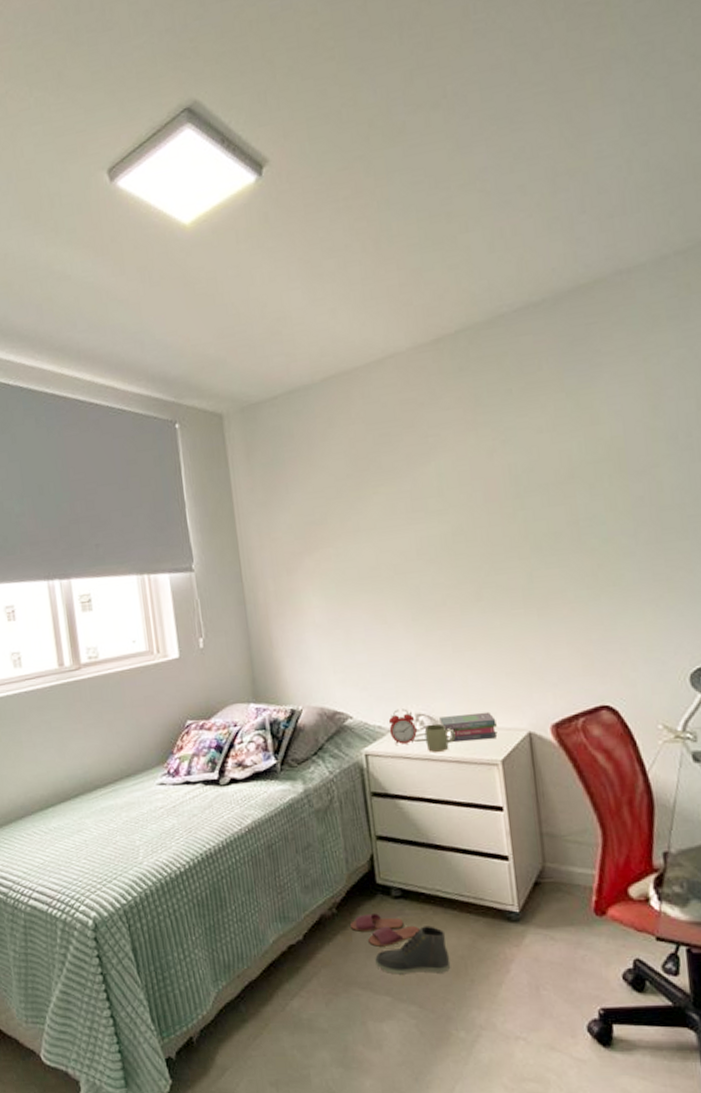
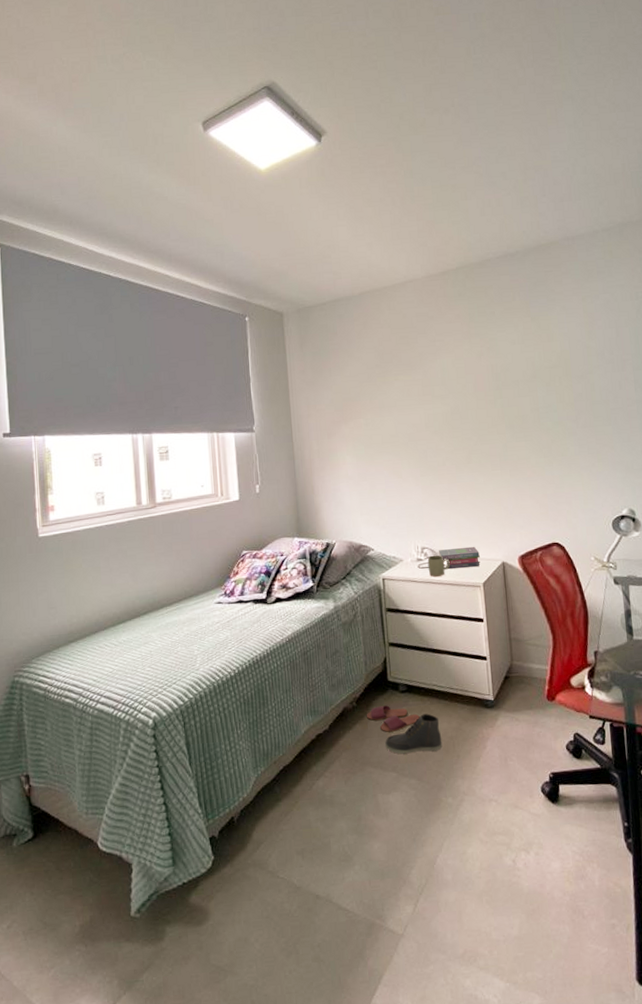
alarm clock: present [388,709,417,745] -> none [401,543,422,571]

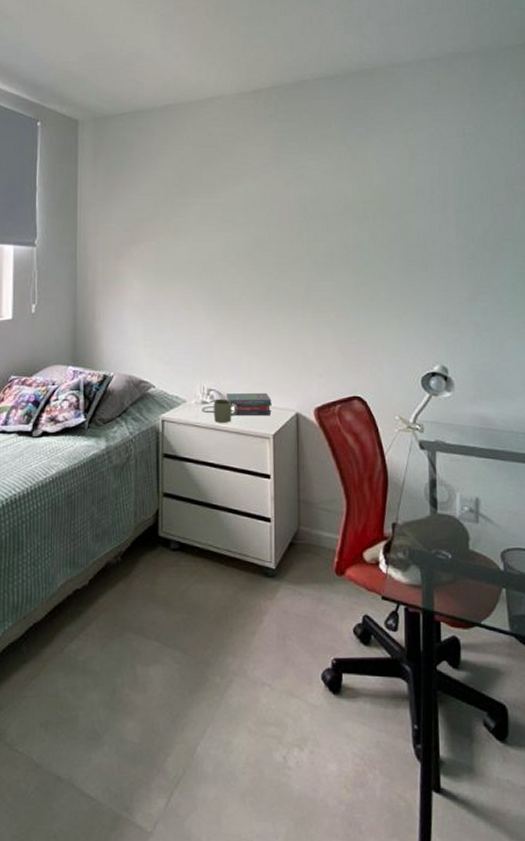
slippers: present [367,705,420,732] -> none [132,564,191,594]
sneaker: present [385,713,443,754] -> none [150,577,214,622]

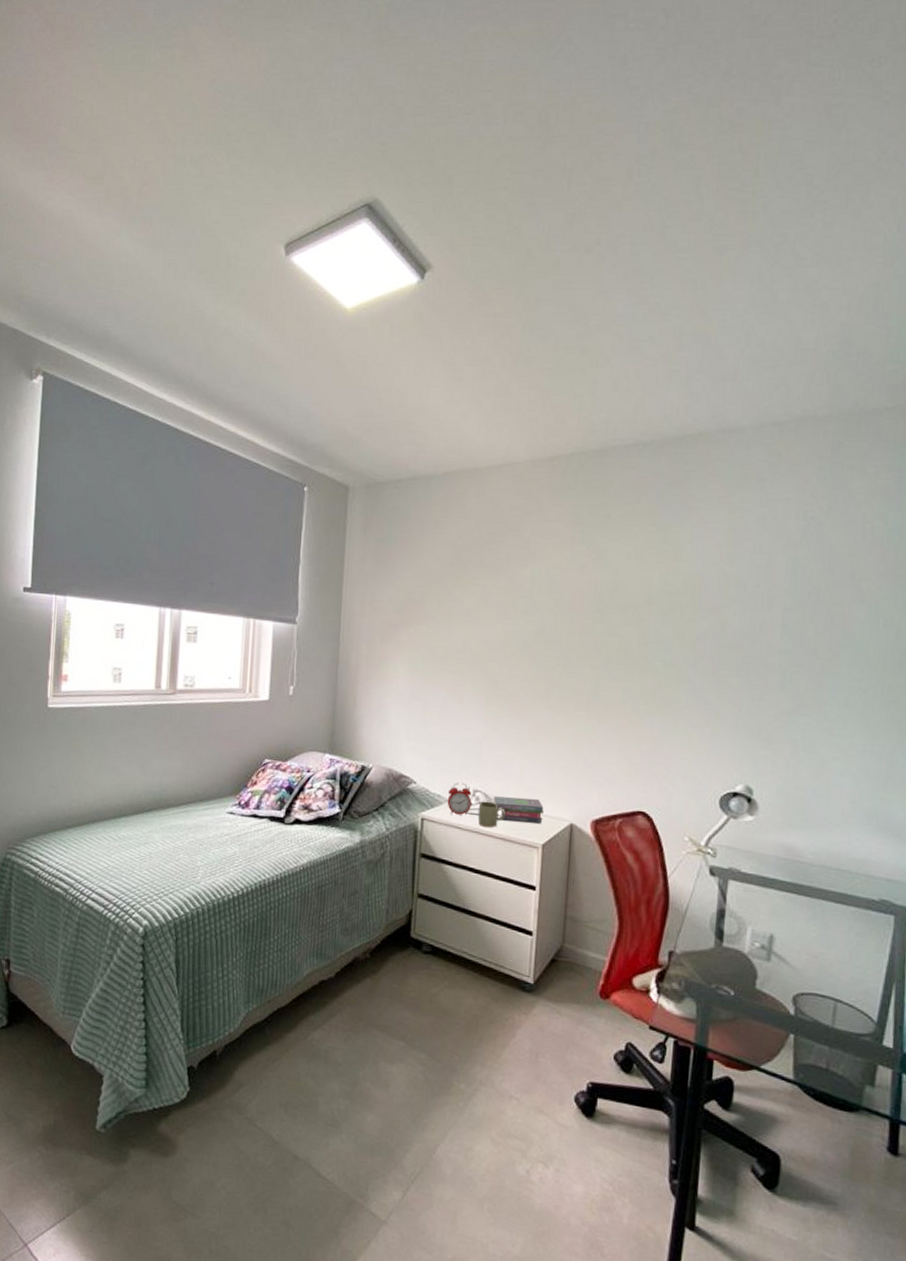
alarm clock: none [184,383,207,414] -> present [447,782,472,816]

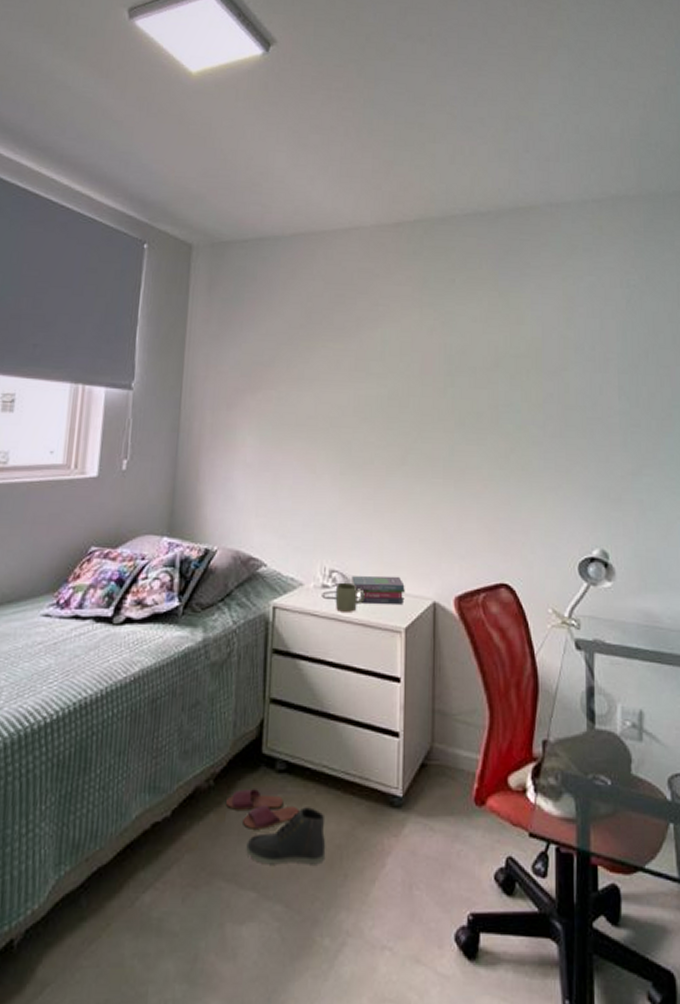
slippers: none [380,963,442,996] -> present [226,789,299,829]
sneaker: none [396,982,464,1028] -> present [246,807,326,865]
alarm clock: present [447,782,472,816] -> none [301,562,328,600]

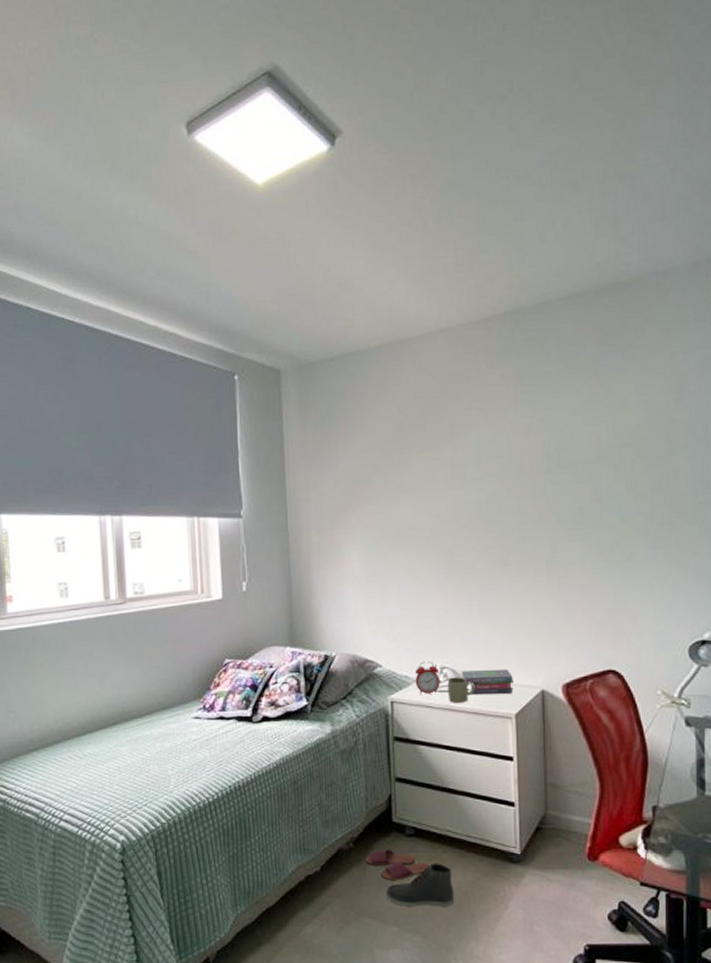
alarm clock: none [301,562,328,600] -> present [414,661,440,694]

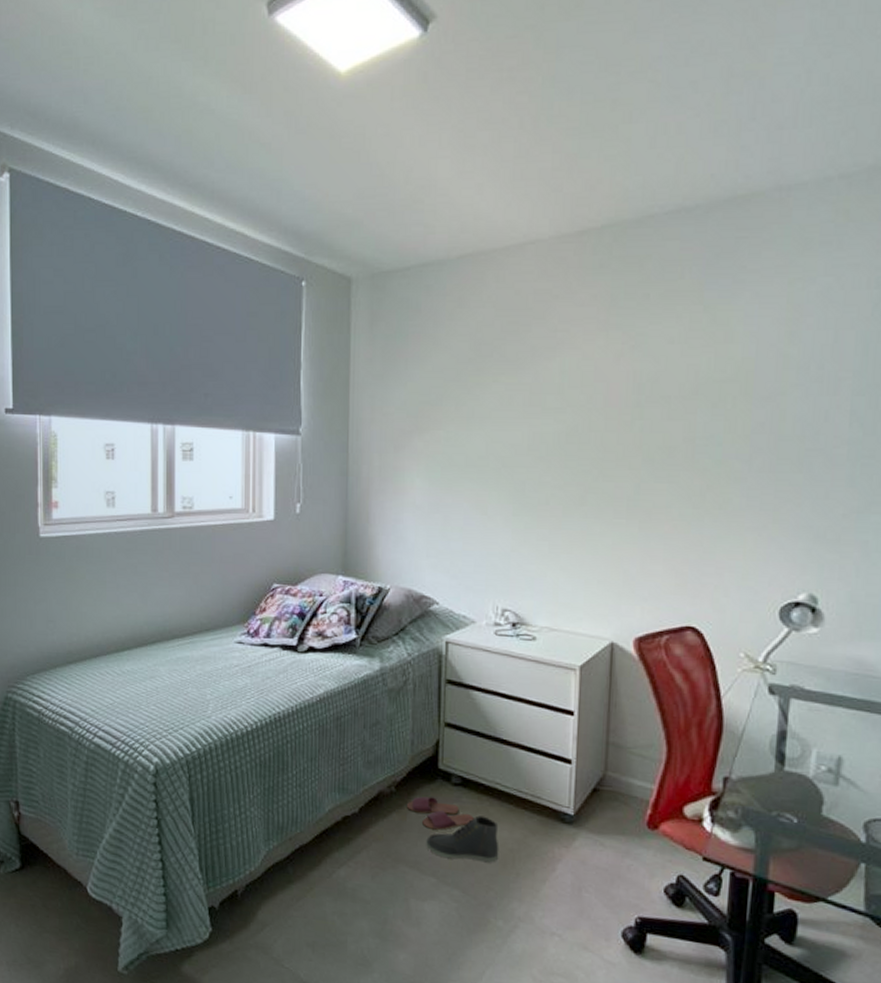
alarm clock: present [414,661,440,694] -> none [473,601,501,637]
mug: present [447,677,475,703] -> none [507,621,538,649]
books: present [462,669,513,694] -> none [525,615,581,643]

